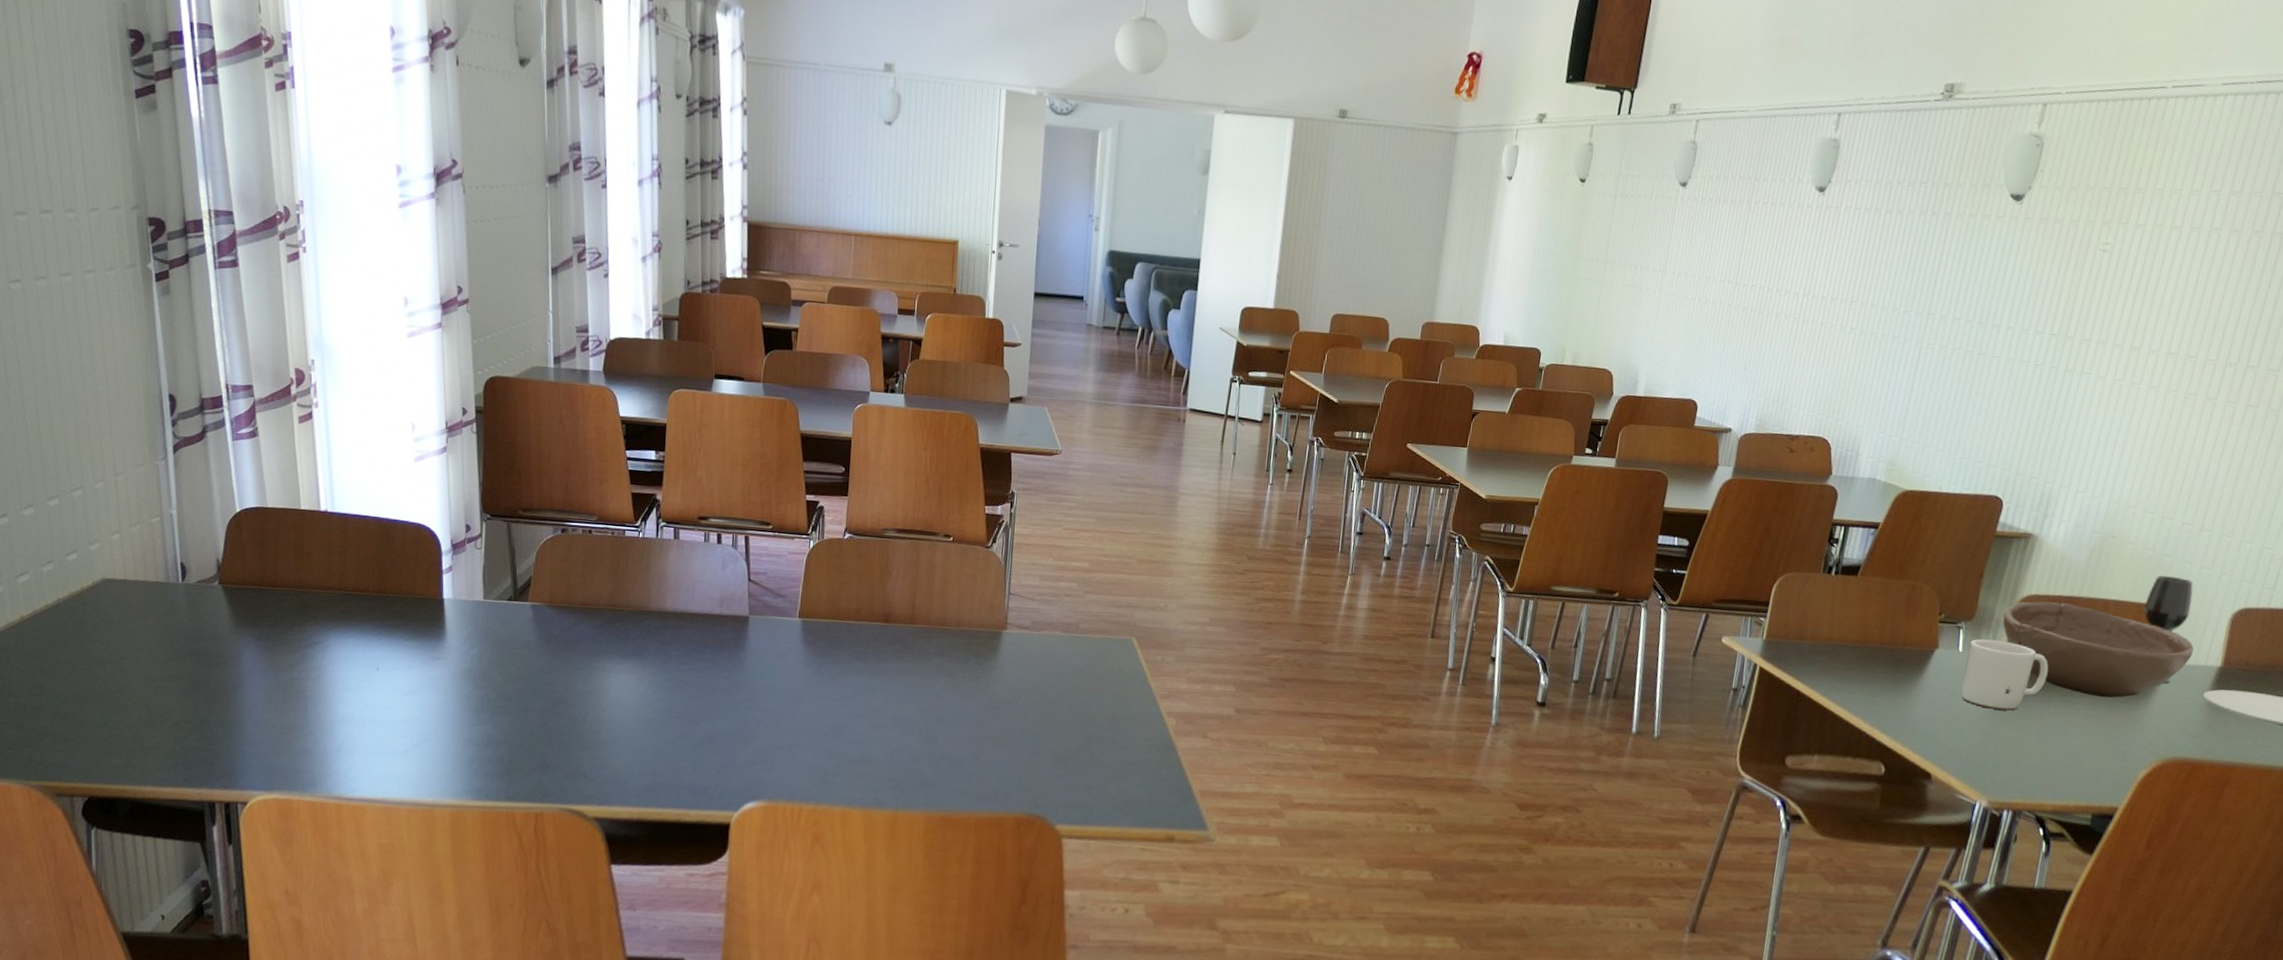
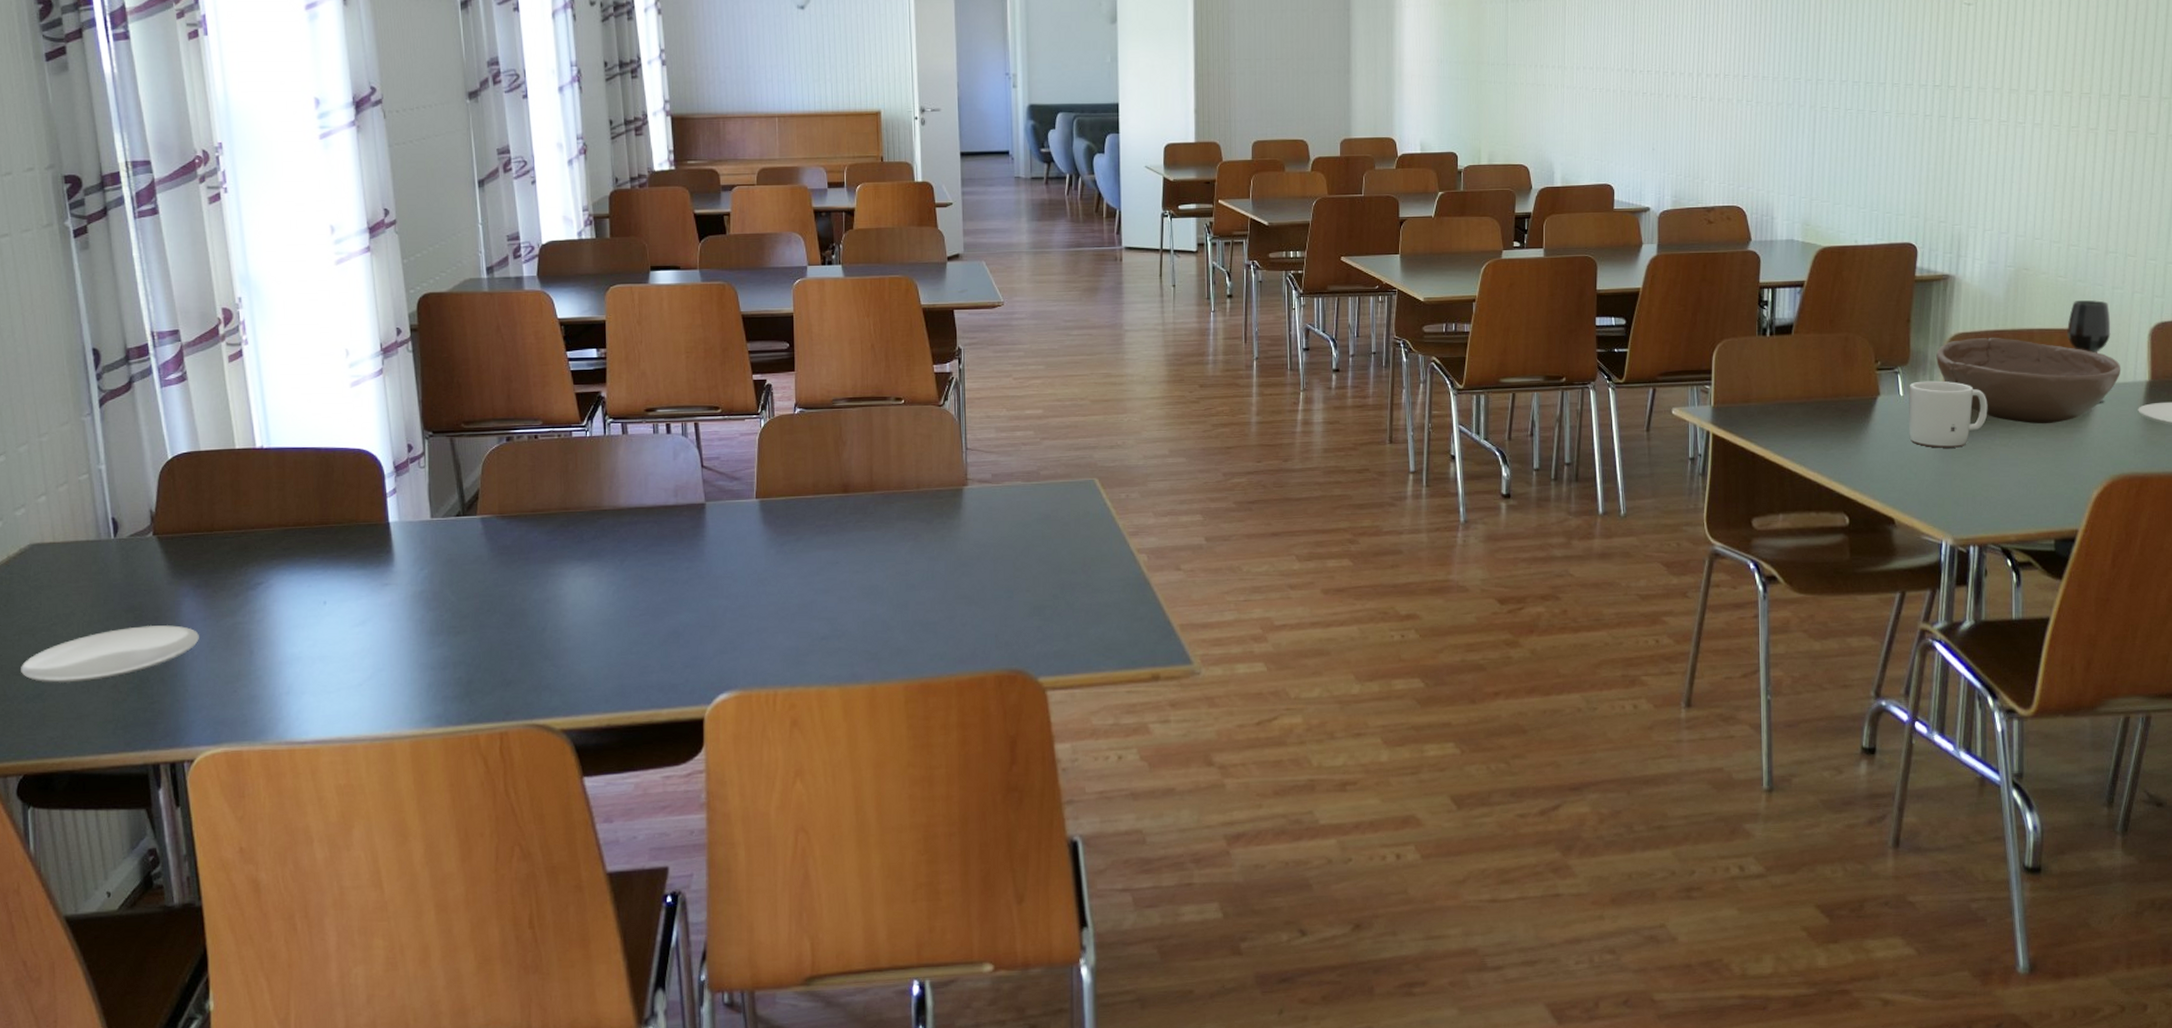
plate: none [90,670,258,717] -> present [21,625,199,683]

